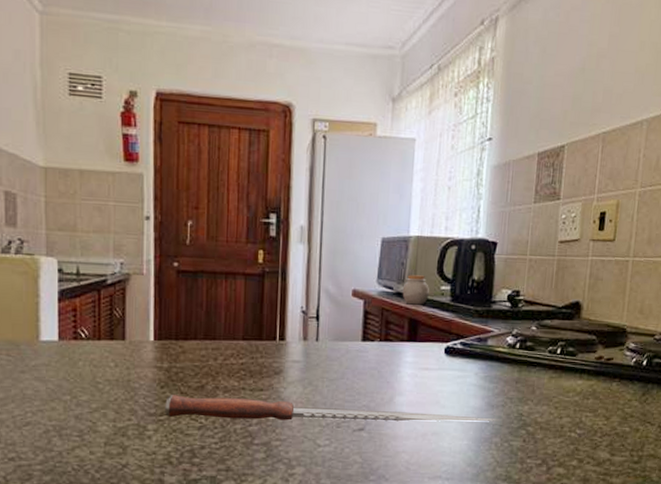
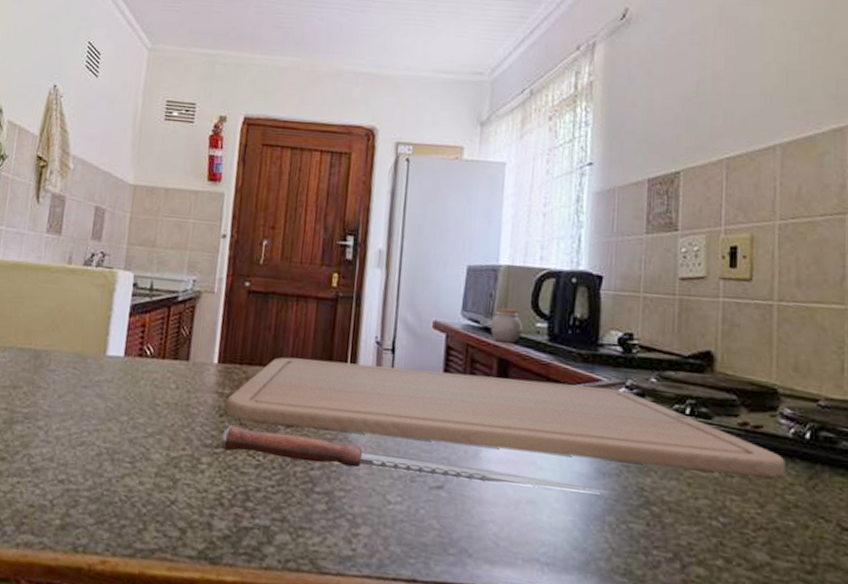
chopping board: none [166,330,627,397] -> present [225,357,786,478]

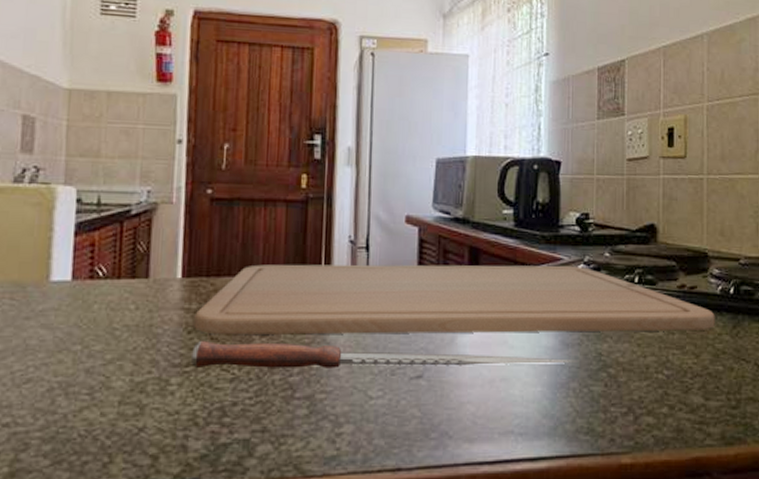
jar: present [490,308,522,344] -> none [460,198,490,231]

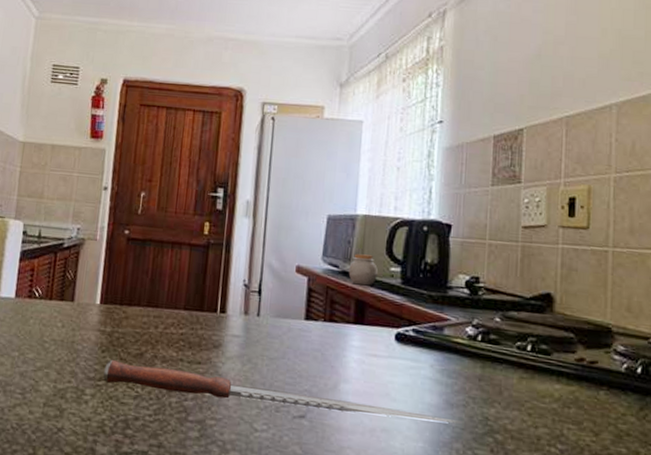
chopping board: present [194,264,715,335] -> none [107,298,619,409]
jar: none [460,198,490,231] -> present [348,253,378,286]

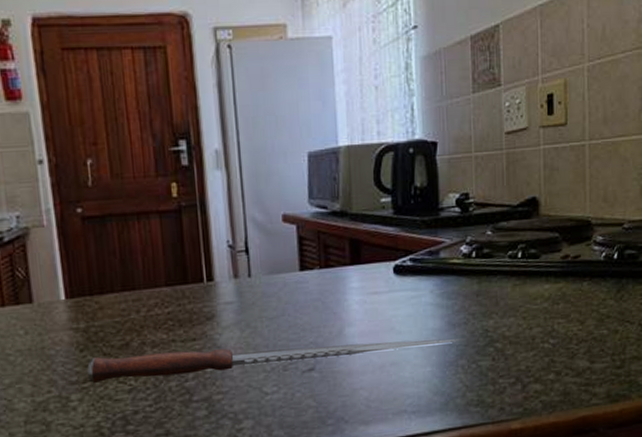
jar: present [348,253,378,286] -> none [338,189,368,224]

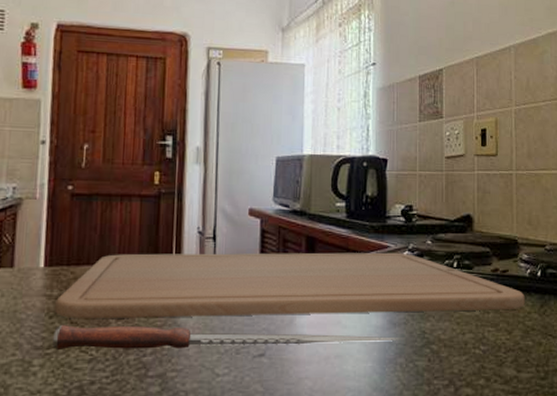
chopping board: none [84,247,599,351] -> present [55,252,525,319]

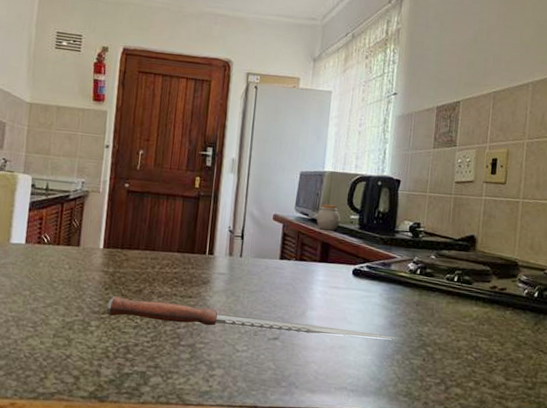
chopping board: present [55,252,525,319] -> none [110,243,520,324]
jar: none [298,192,325,222] -> present [316,204,340,231]

